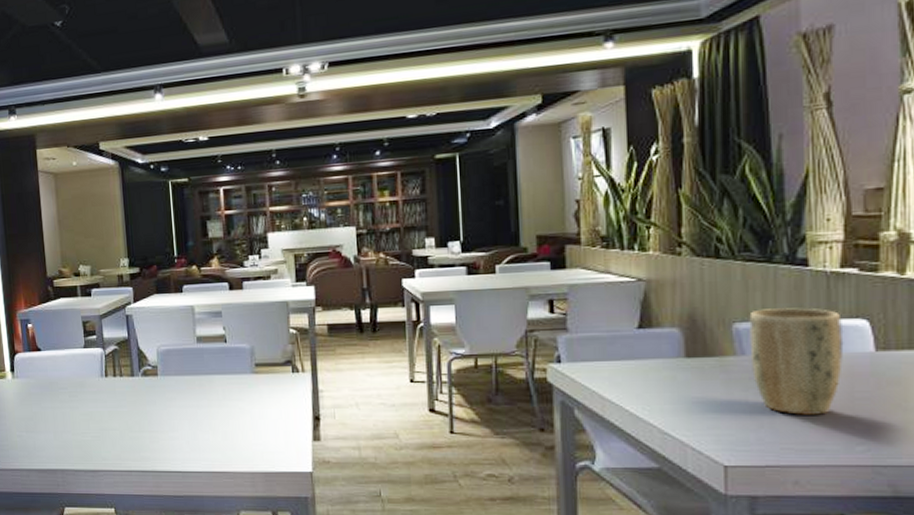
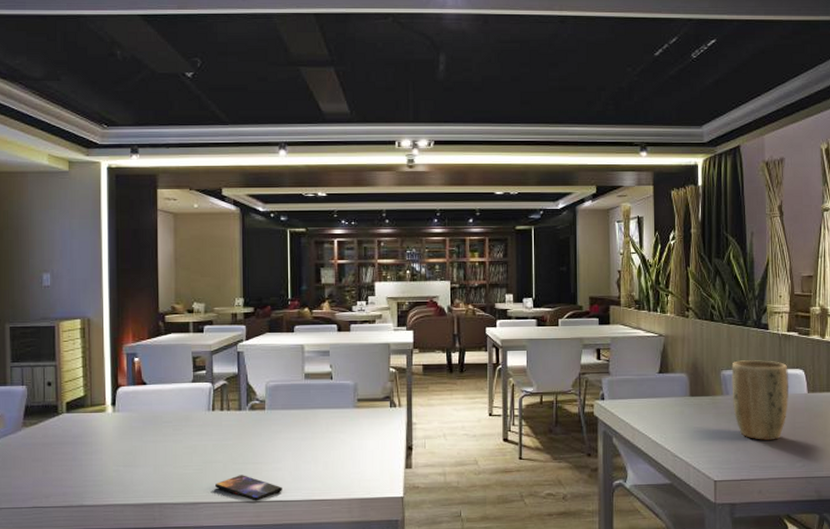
smartphone: none [113,443,181,471] -> present [215,475,282,501]

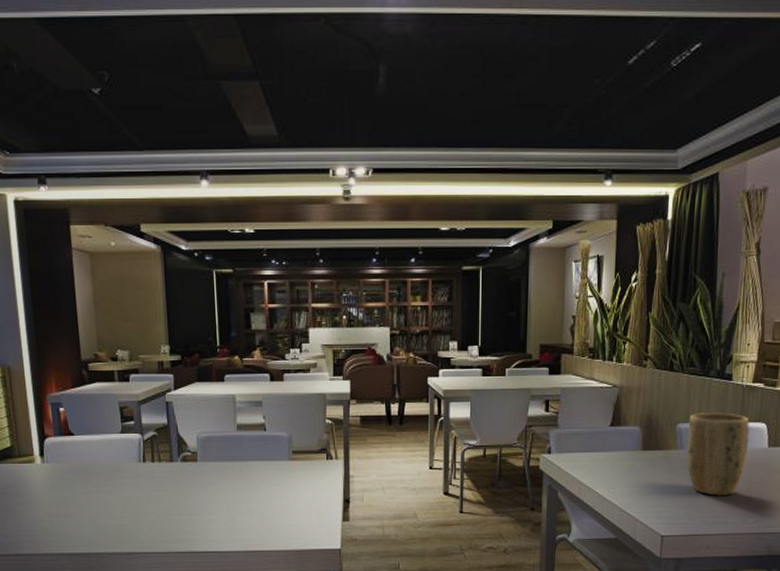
smartphone: present [215,475,282,501] -> none [150,526,218,552]

